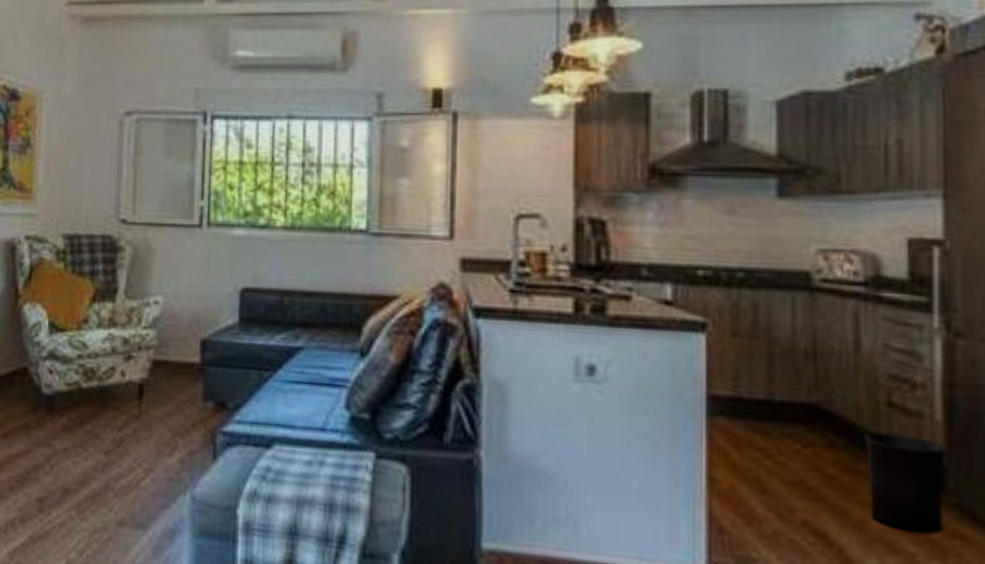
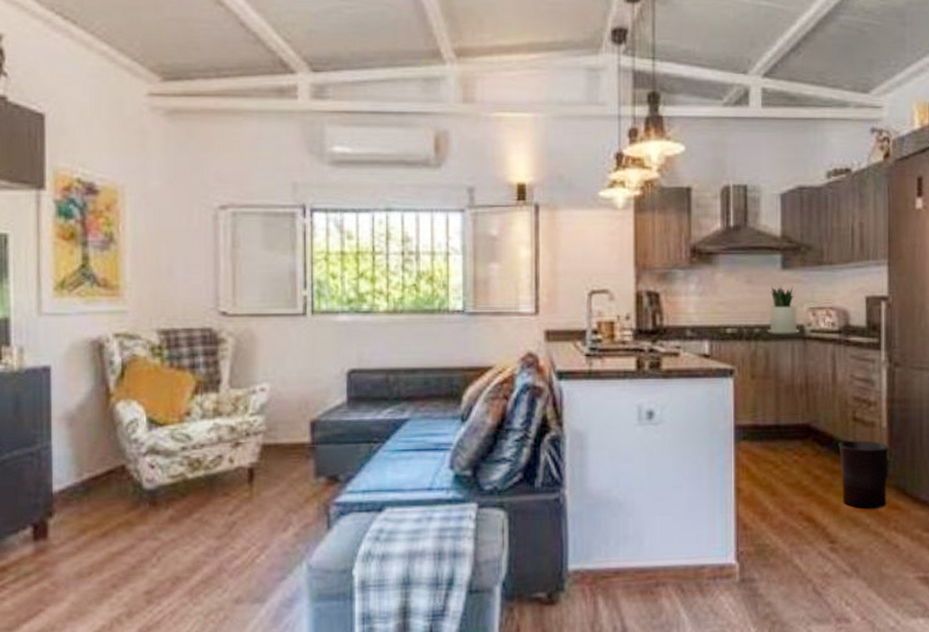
planter: none [755,219,804,284] -> present [767,286,800,335]

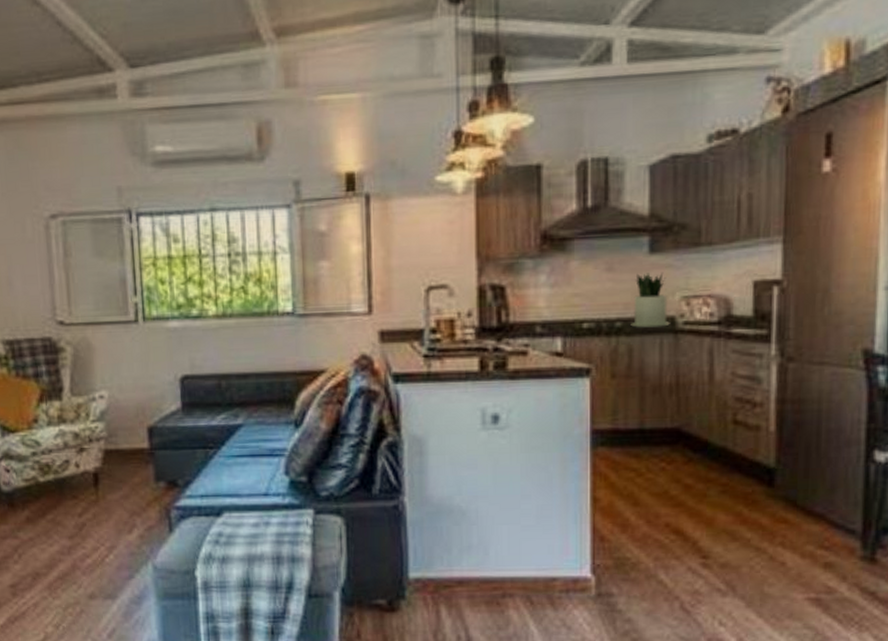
waste bin: present [838,440,890,509] -> none [715,445,778,522]

